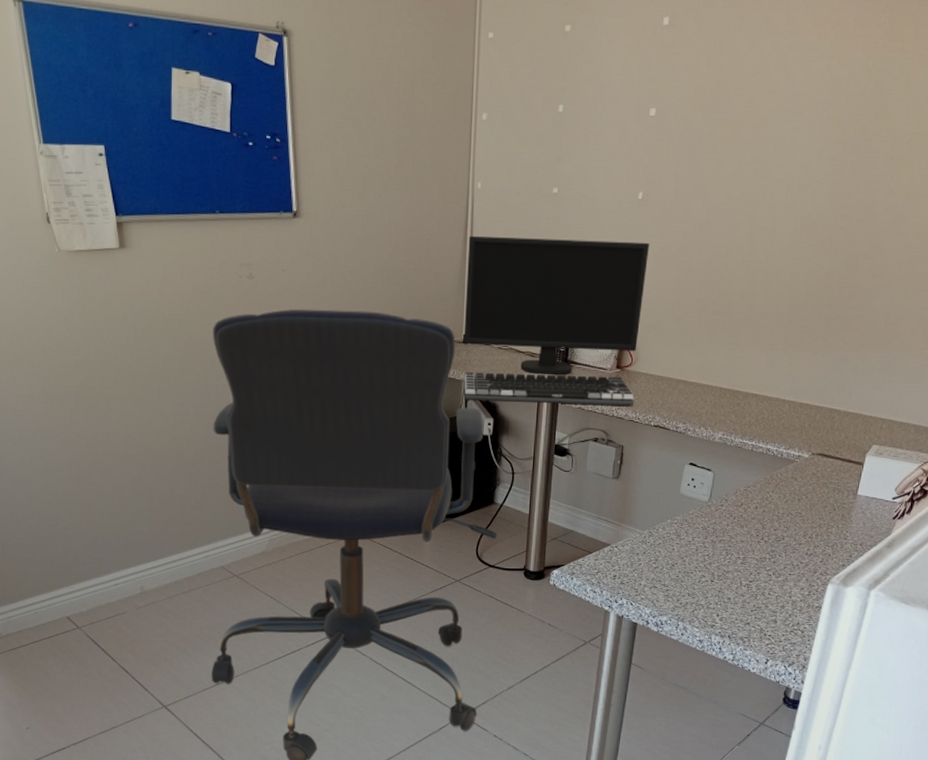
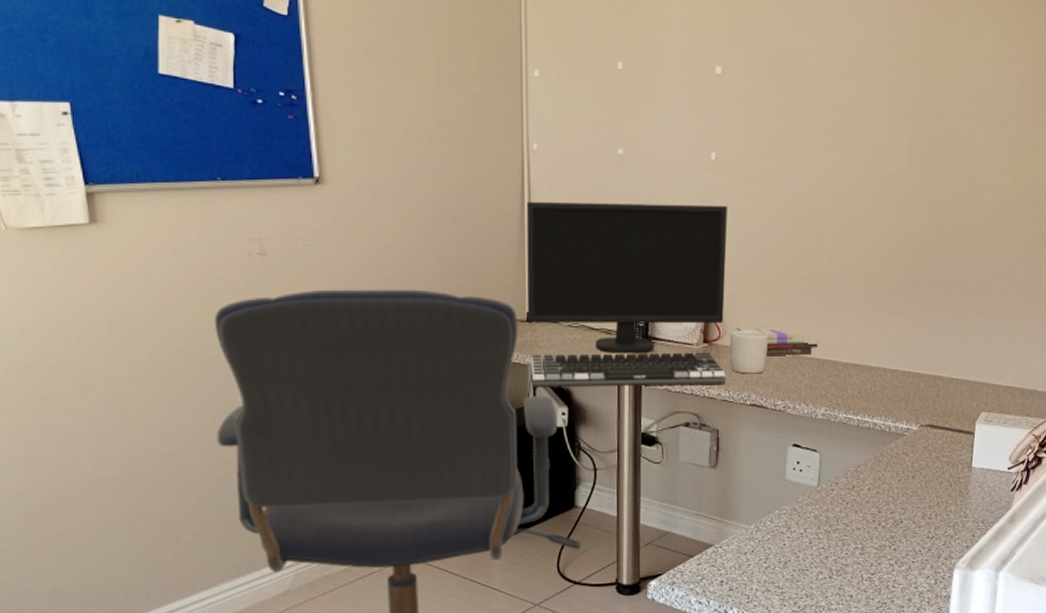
mug: none [639,358,677,399] -> present [730,330,769,374]
books: none [647,355,723,385] -> present [736,326,819,357]

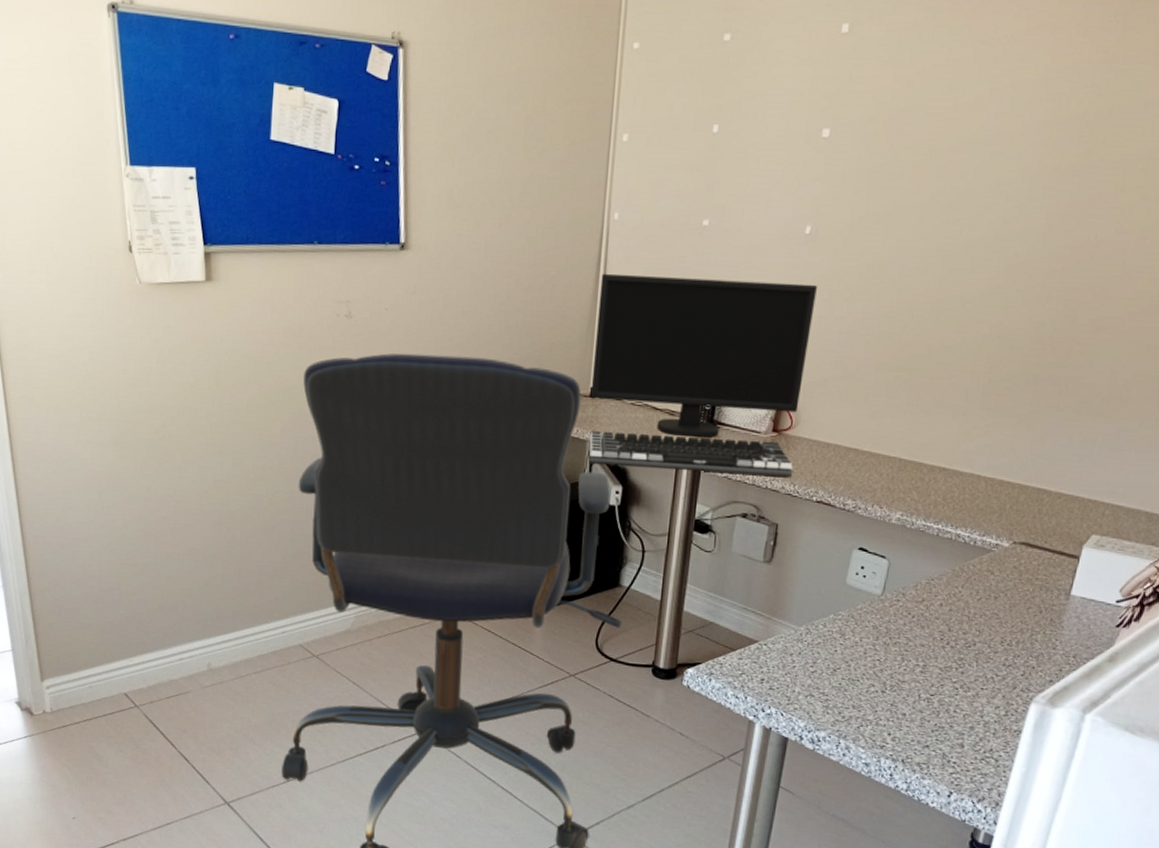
mug: present [730,330,769,374] -> none [799,421,847,470]
books: present [736,326,819,357] -> none [810,417,903,455]

